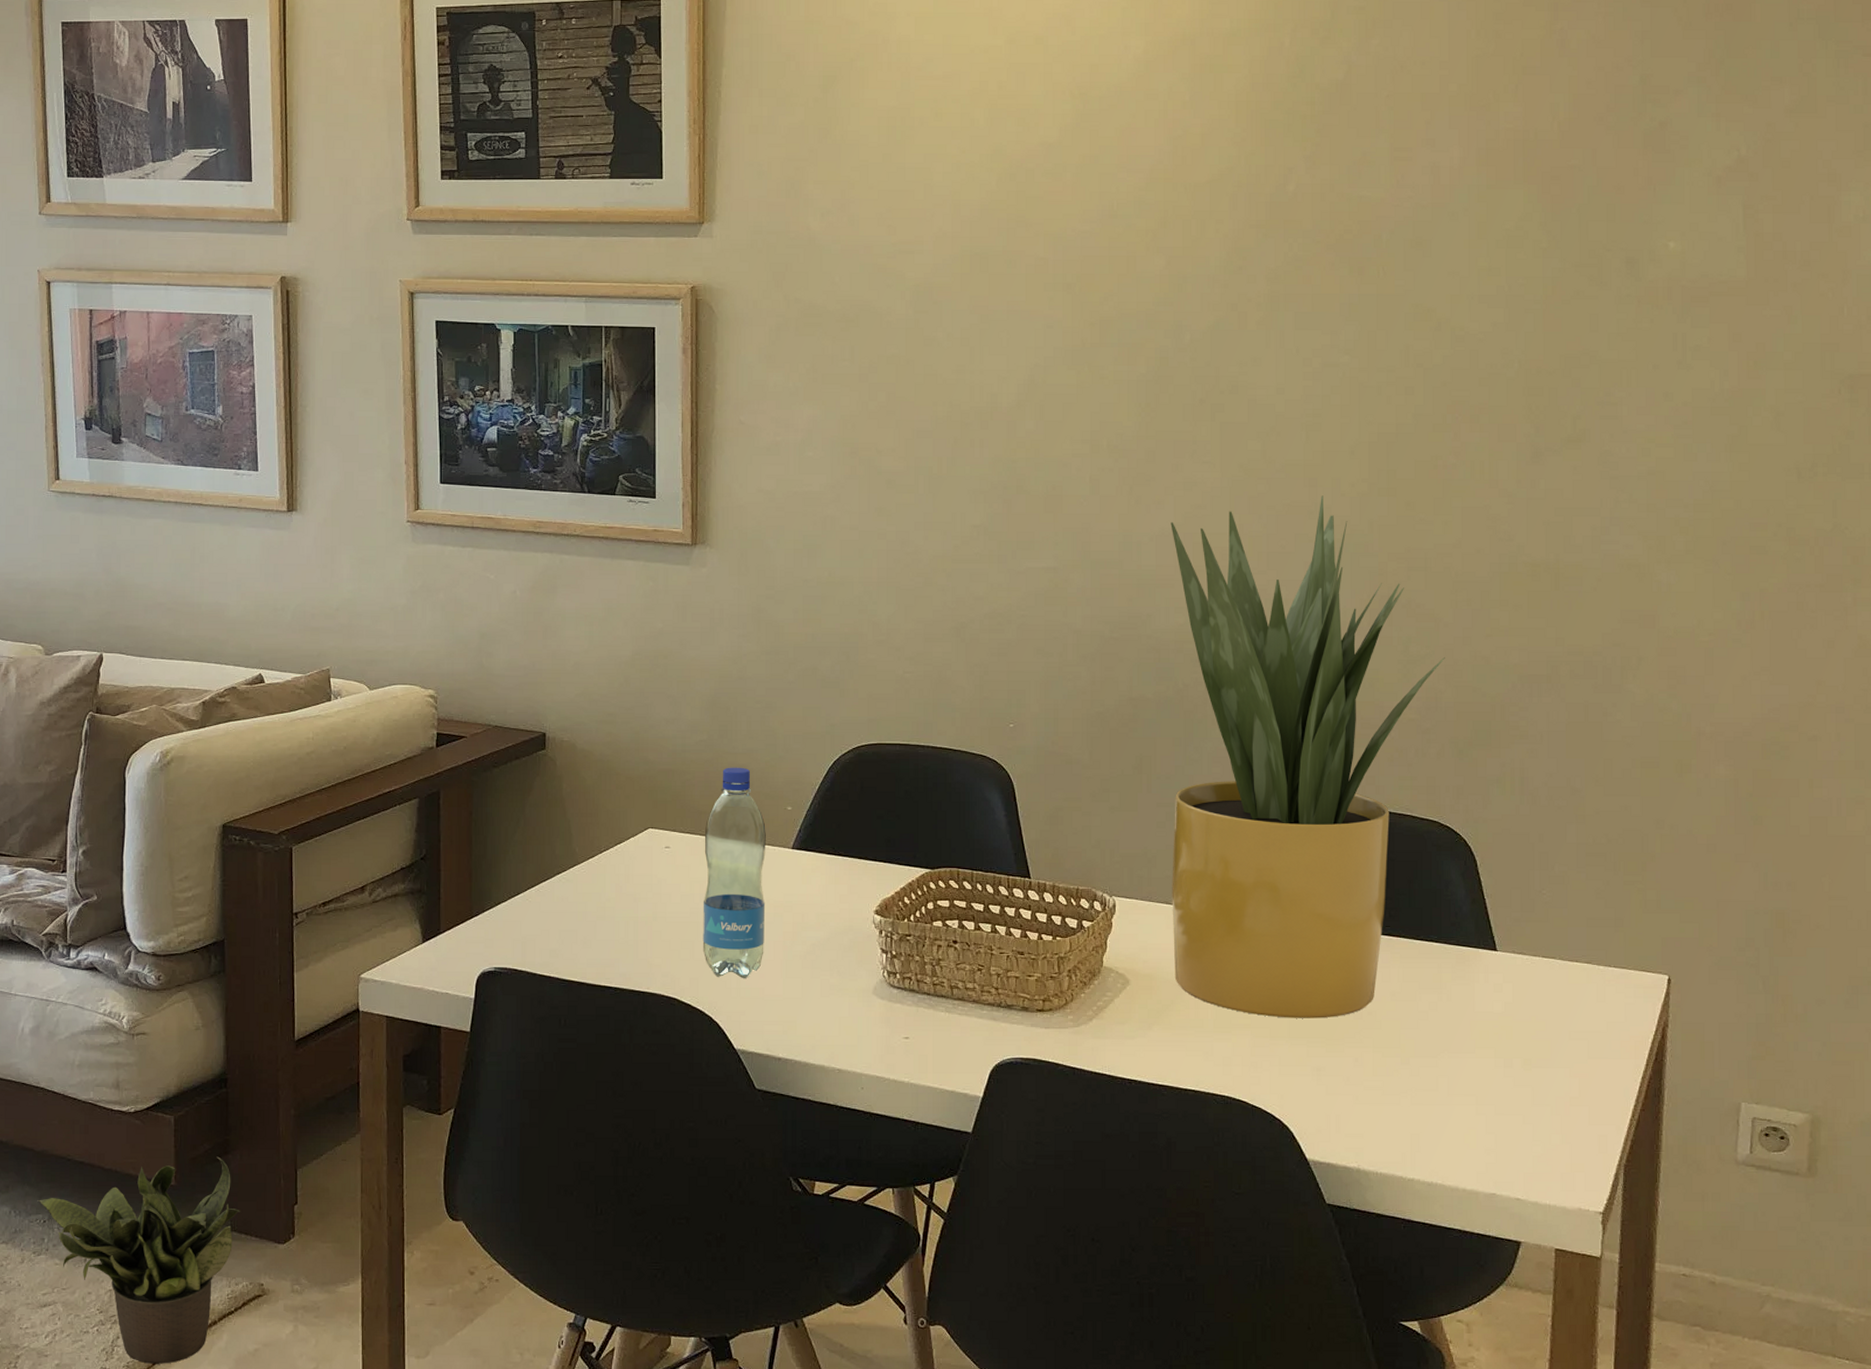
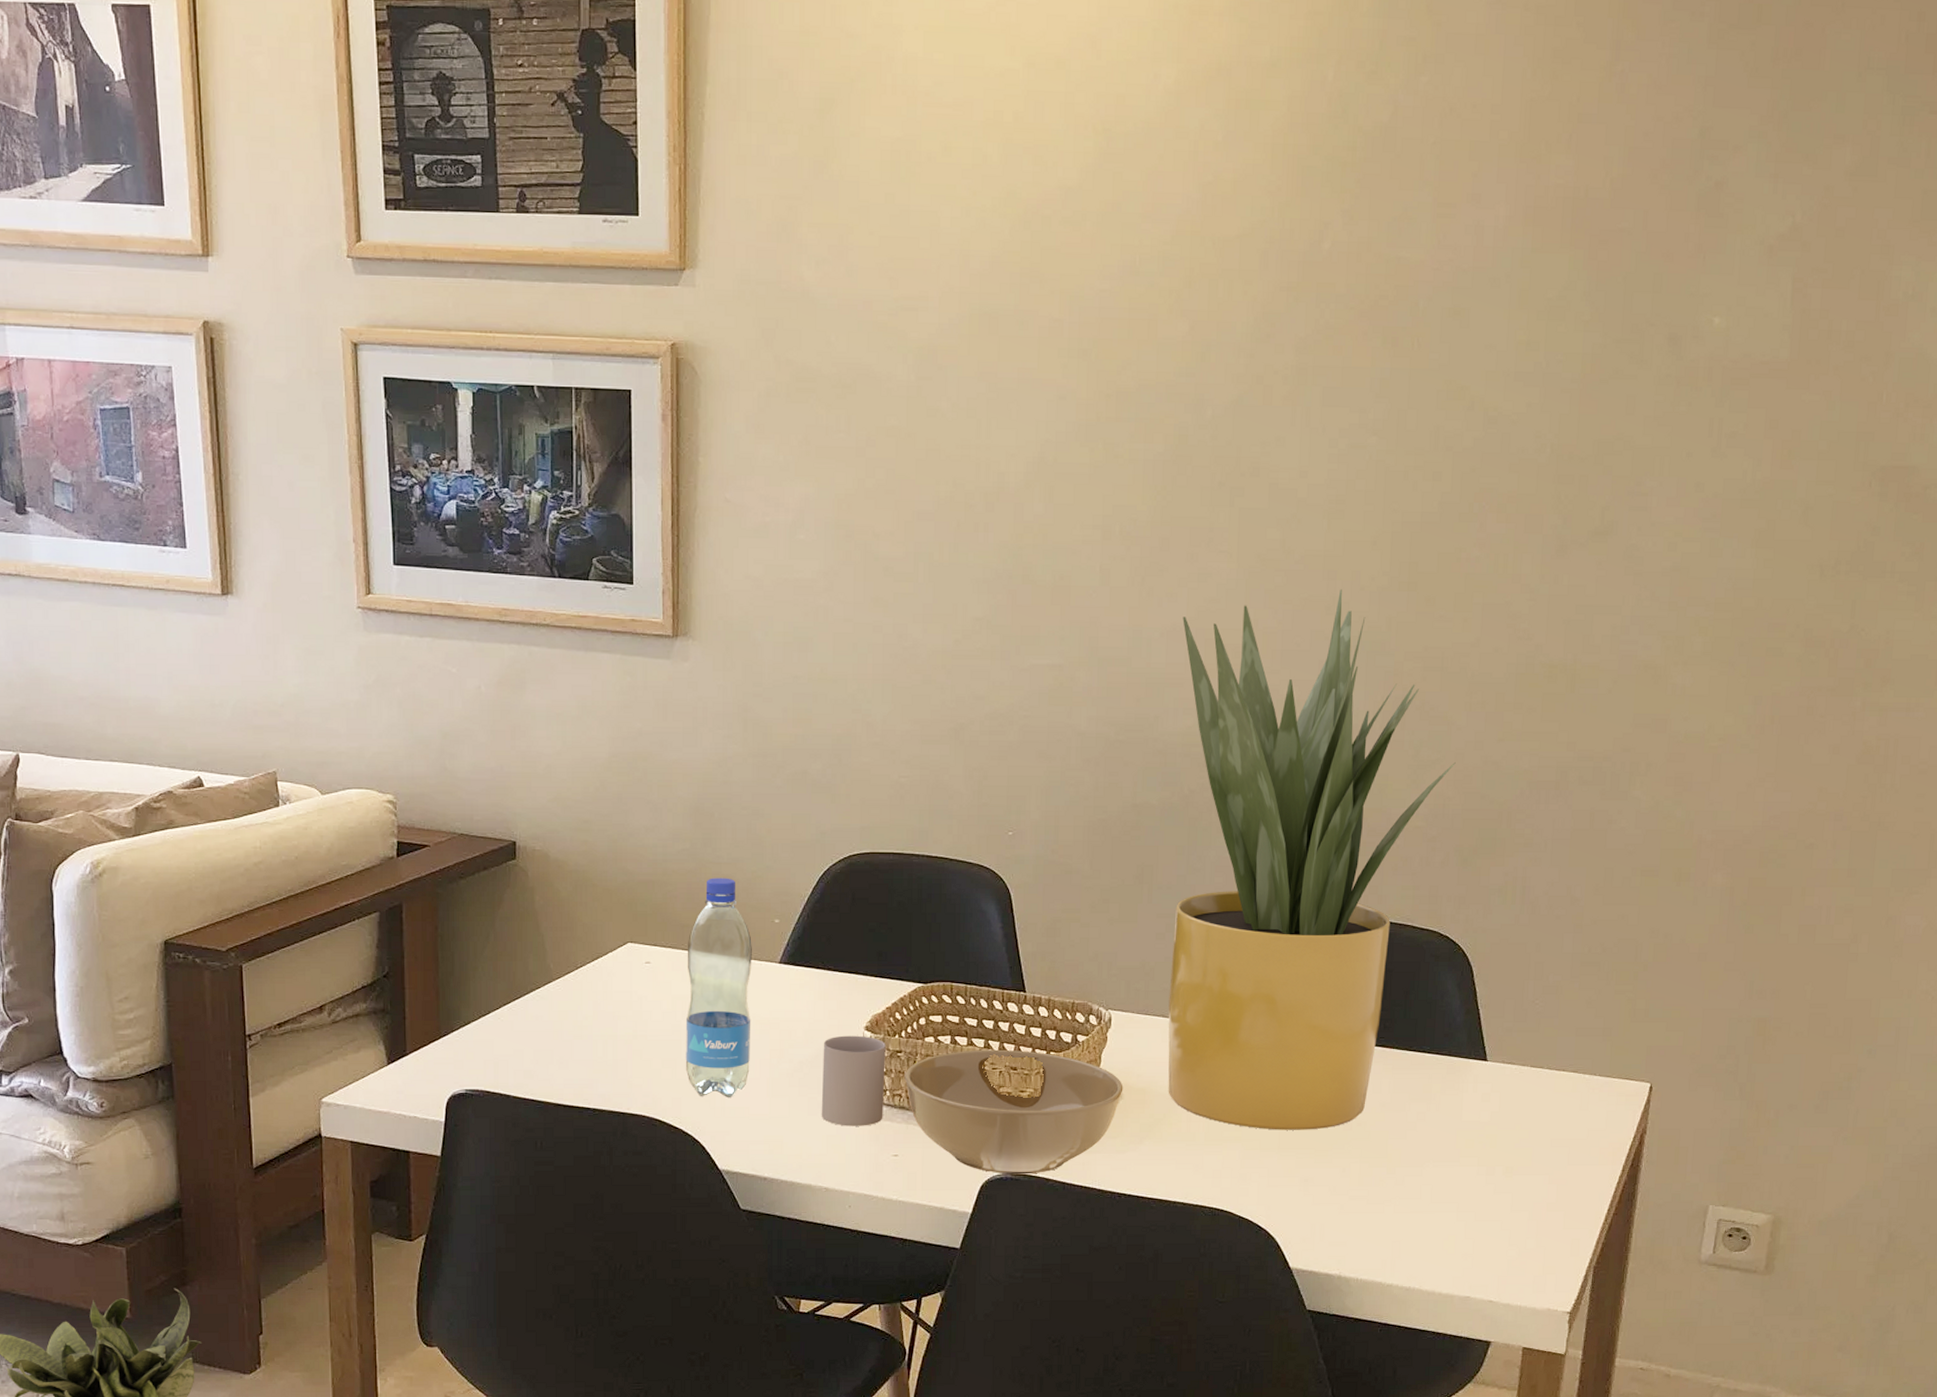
cup: none [833,919,895,1008] -> present [821,1035,886,1126]
bowl: none [914,934,1130,1059] -> present [904,1049,1123,1175]

